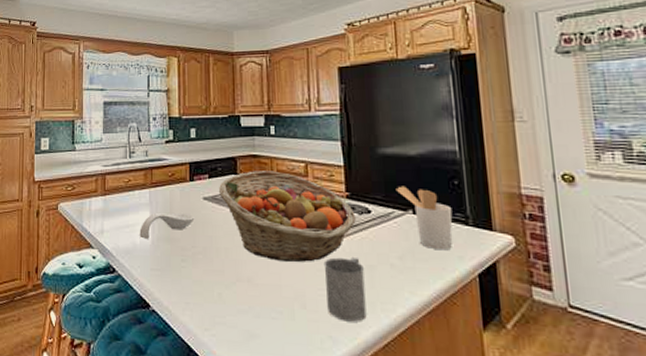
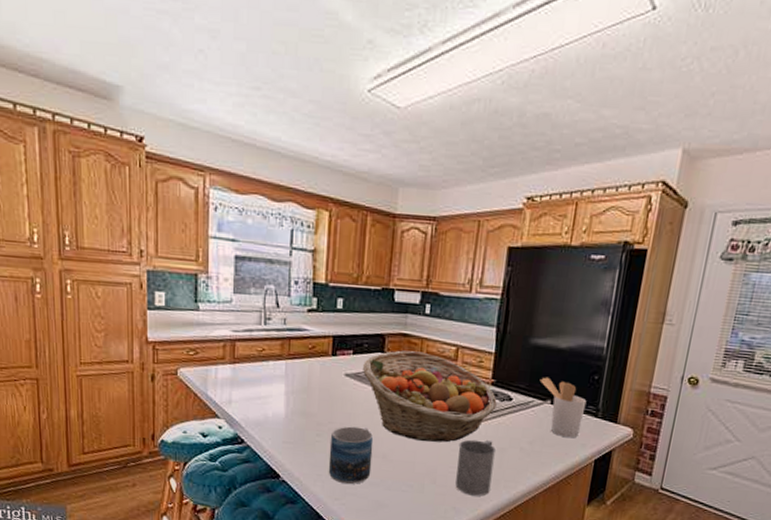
spoon rest: present [139,212,195,240] -> none [272,386,334,413]
mug: none [195,249,238,313] -> present [328,426,374,485]

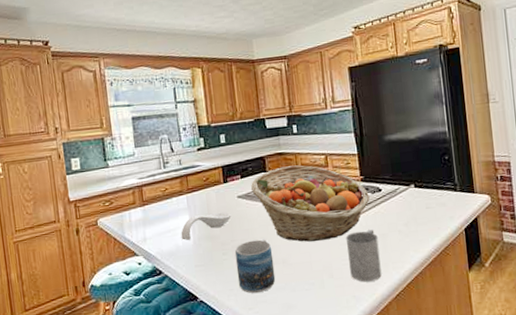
spoon rest: none [272,386,334,413] -> present [181,212,231,241]
utensil holder: present [540,377,587,439] -> none [400,165,445,214]

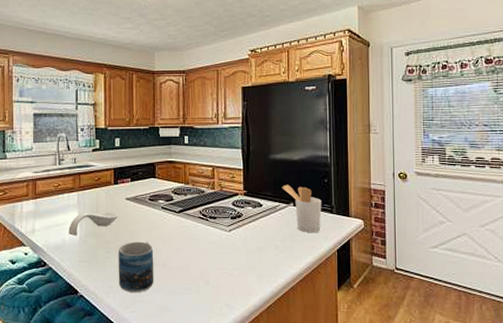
fruit basket: present [250,165,370,242] -> none [139,174,250,248]
mug: present [345,229,382,282] -> none [224,241,256,292]
utensil holder: none [400,165,445,214] -> present [282,184,322,233]

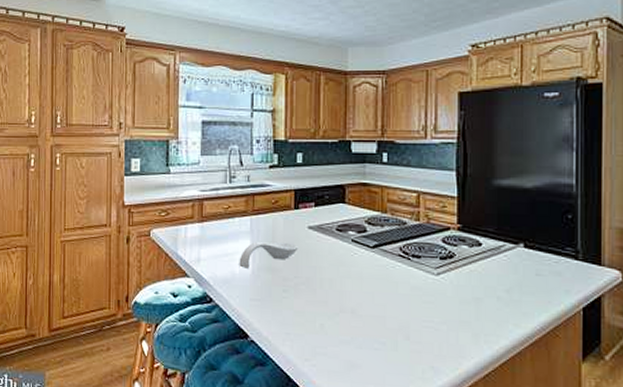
mug: present [118,241,154,293] -> none [296,280,341,343]
utensil holder: present [282,184,322,233] -> none [508,219,563,284]

